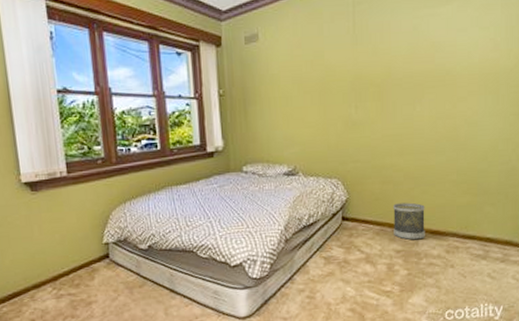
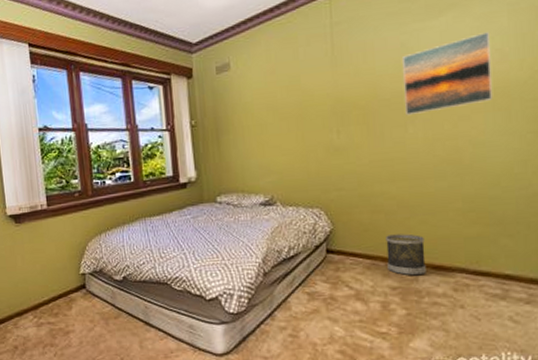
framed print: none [414,23,485,95] -> present [403,32,492,116]

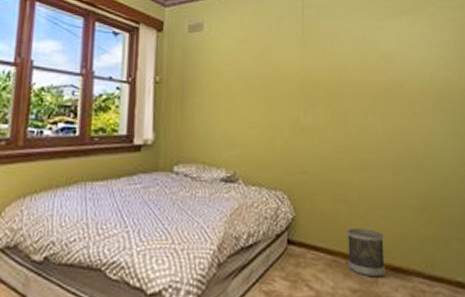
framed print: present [403,32,492,116] -> none [364,40,439,106]

